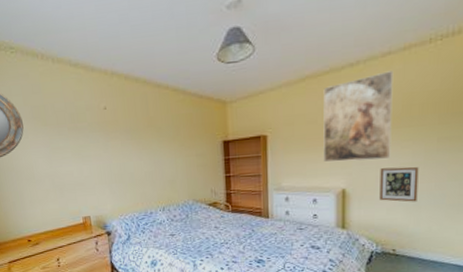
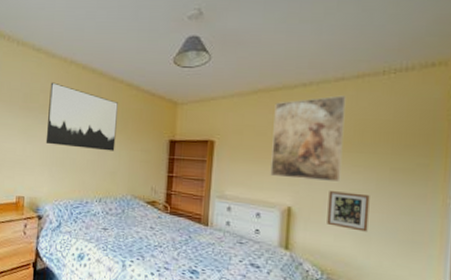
wall art: none [95,98,171,163] -> present [45,82,118,151]

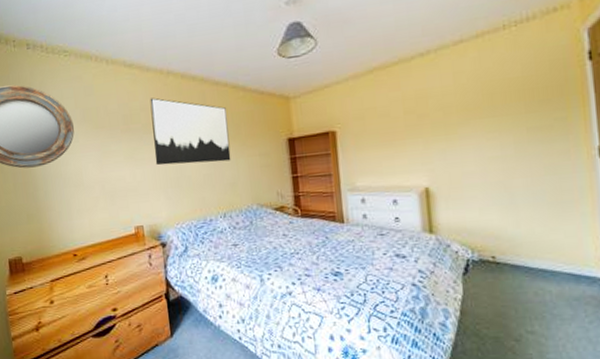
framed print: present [270,95,346,182] -> none [393,59,476,159]
picture frame: present [327,191,370,232] -> none [466,160,513,201]

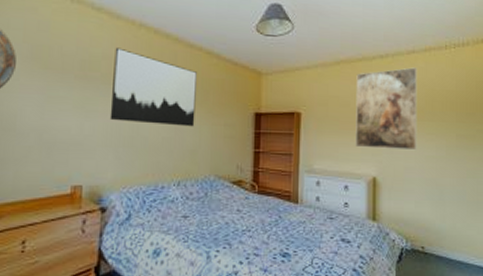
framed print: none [393,59,476,159] -> present [355,67,417,149]

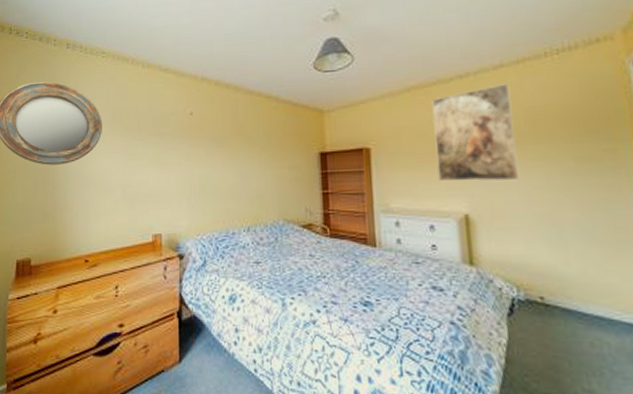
wall art: present [109,47,197,127] -> none [181,103,260,172]

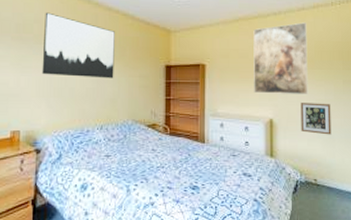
wall art: none [181,103,260,172] -> present [42,12,115,79]
picture frame: none [509,190,562,235] -> present [300,103,332,135]

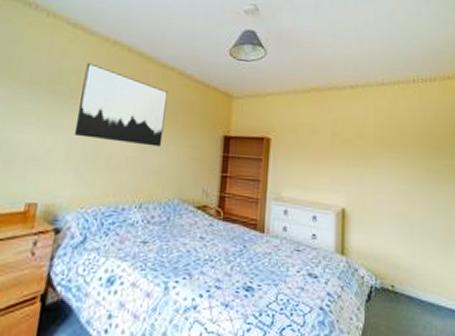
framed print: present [253,22,308,94] -> none [325,99,387,182]
picture frame: present [300,103,332,135] -> none [377,191,412,232]

